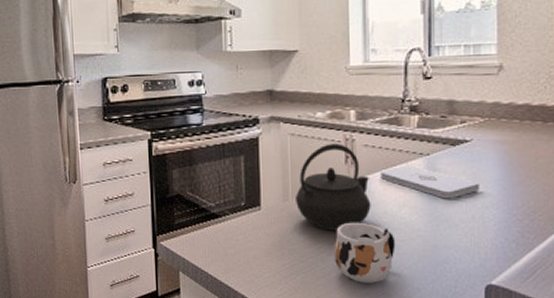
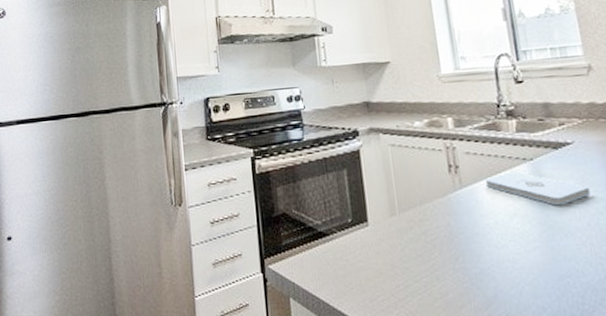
kettle: present [296,143,371,230] -> none [402,152,481,245]
mug: present [333,222,396,283] -> none [447,235,513,303]

